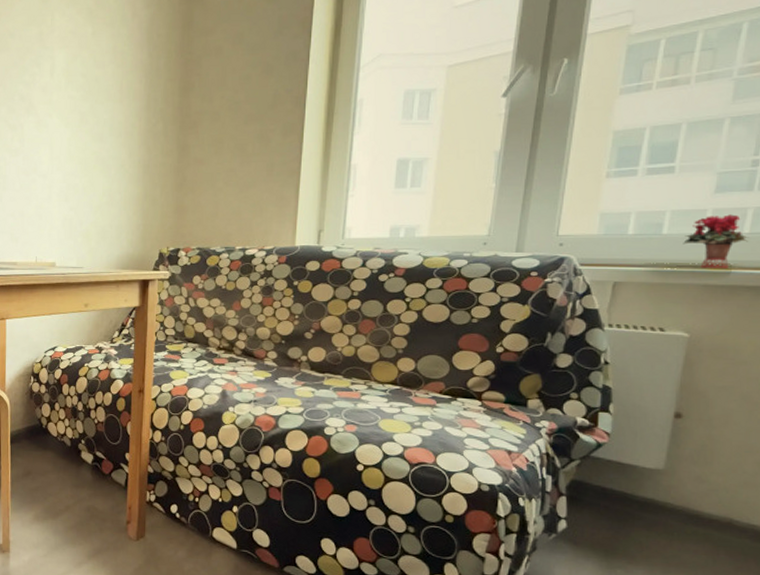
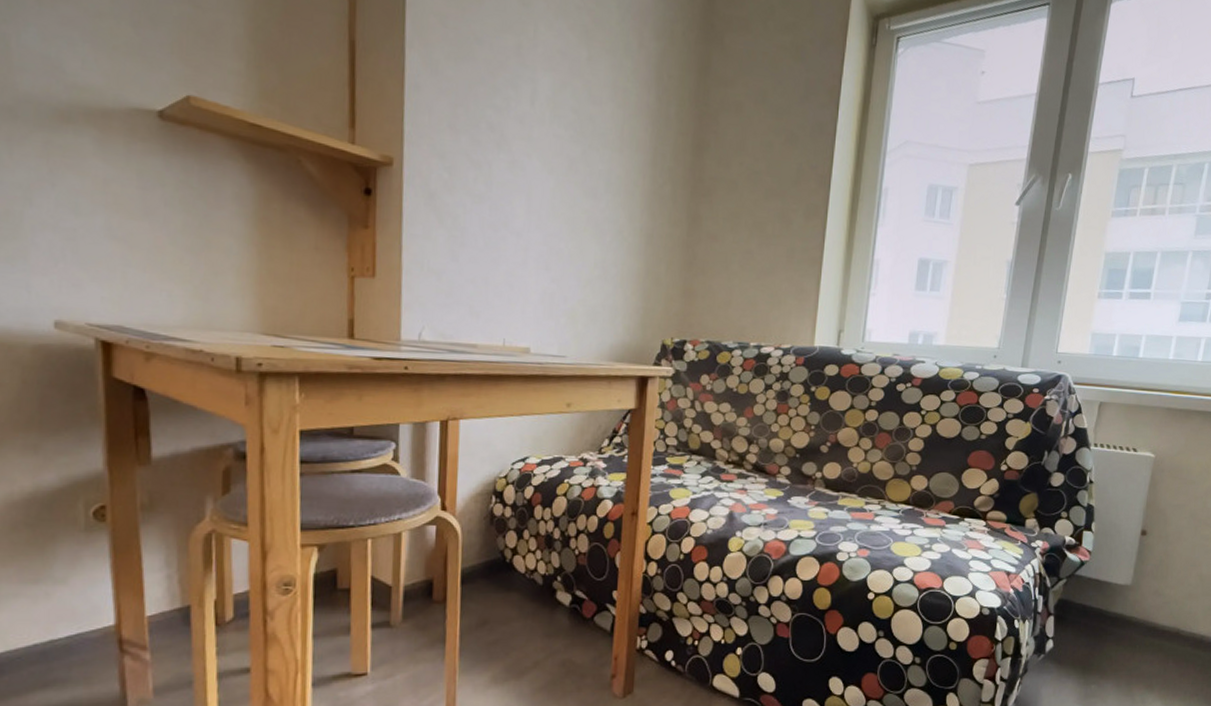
potted flower: present [676,214,750,269] -> none [1148,342,1202,394]

